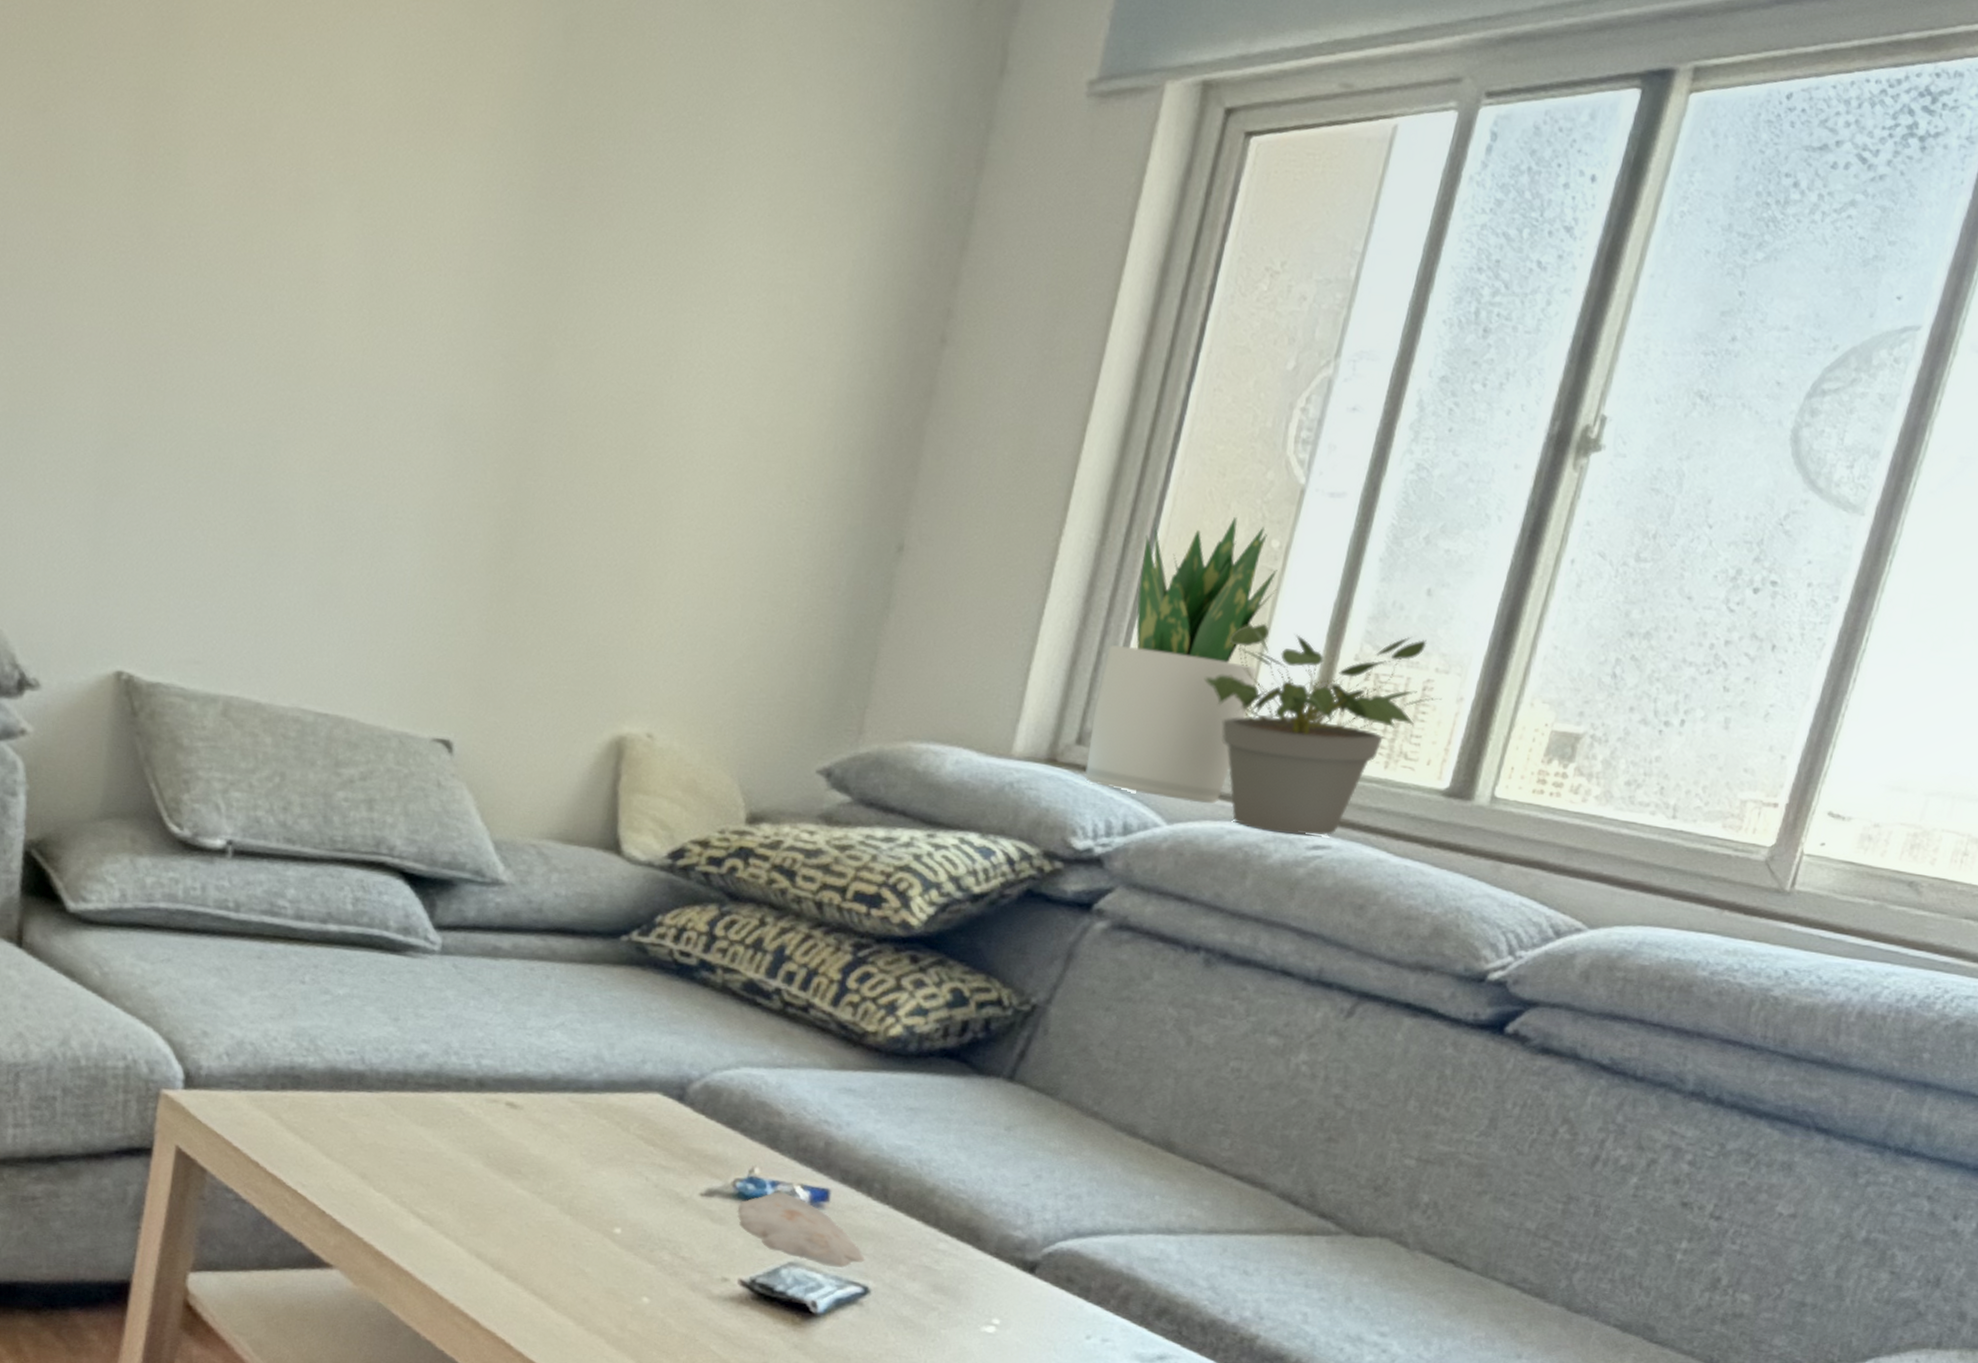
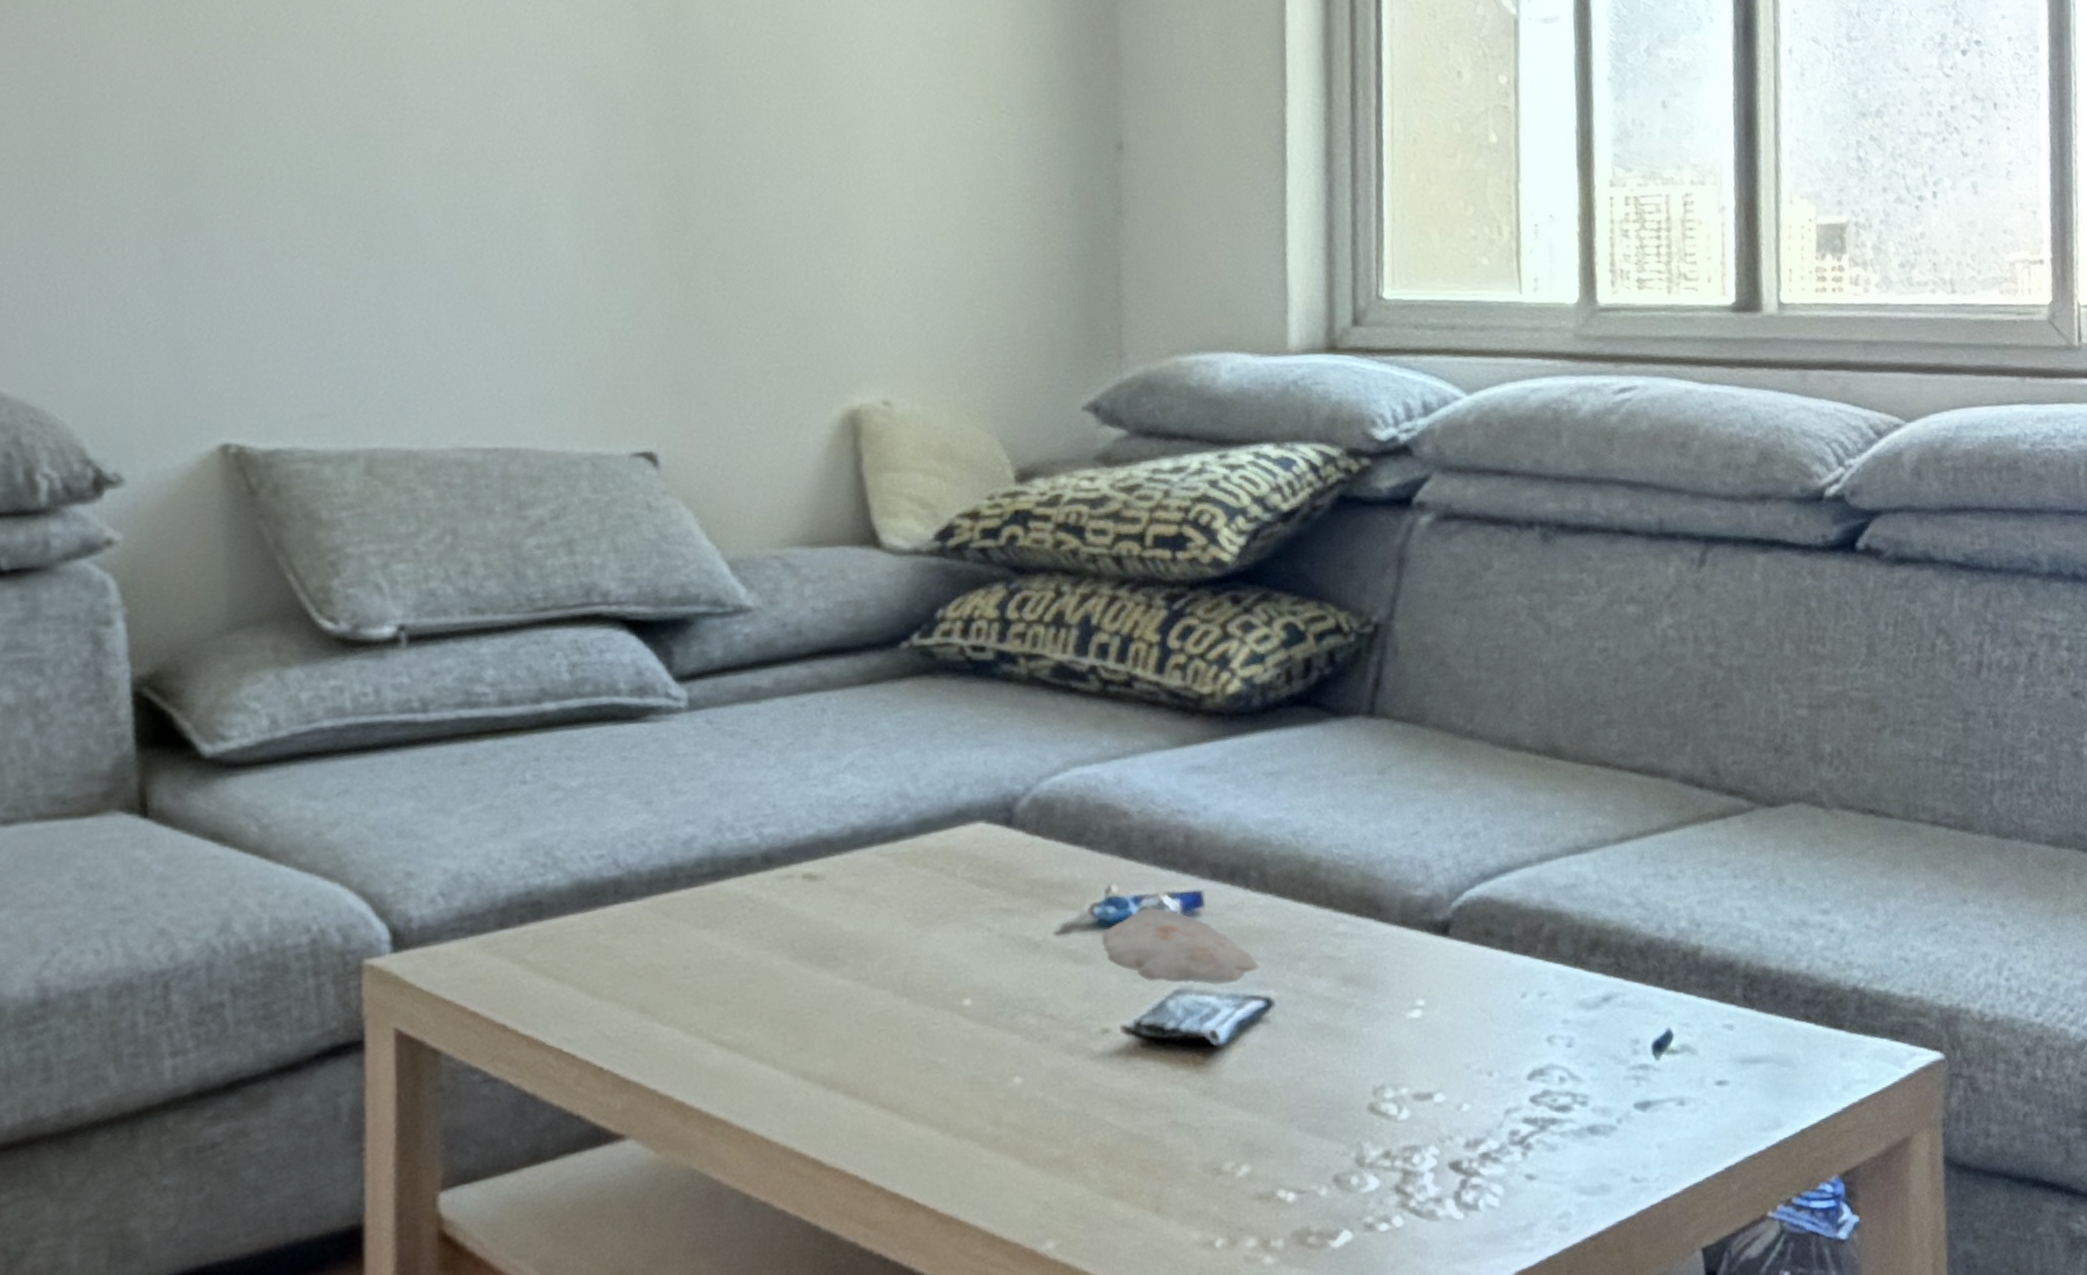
planter: present [1085,517,1278,804] -> none [1361,59,1518,367]
potted plant: present [1205,623,1442,836] -> none [1467,152,1705,382]

